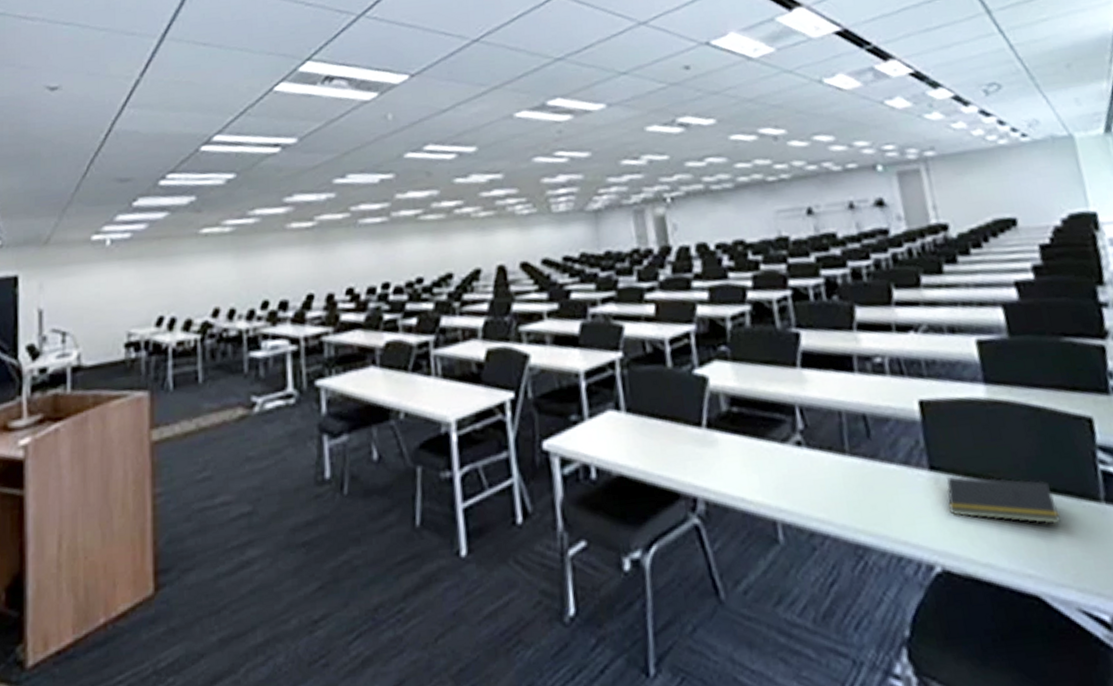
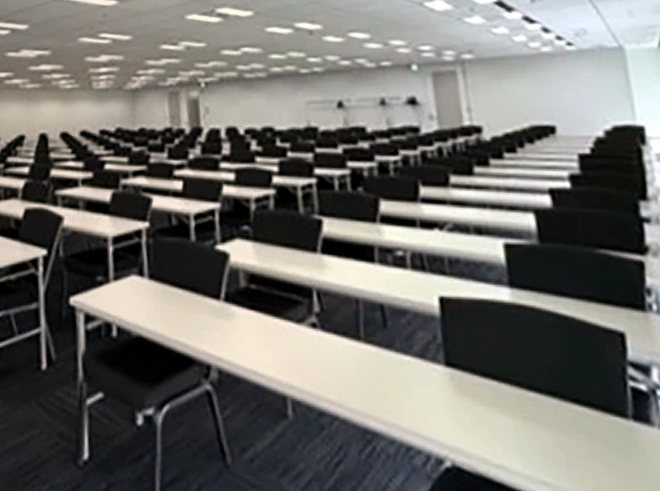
notepad: present [946,475,1061,525] -> none [462,374,583,436]

